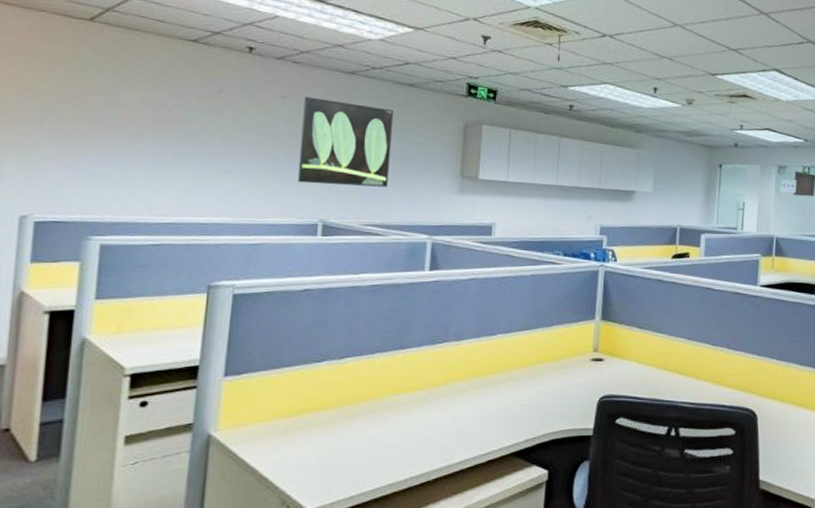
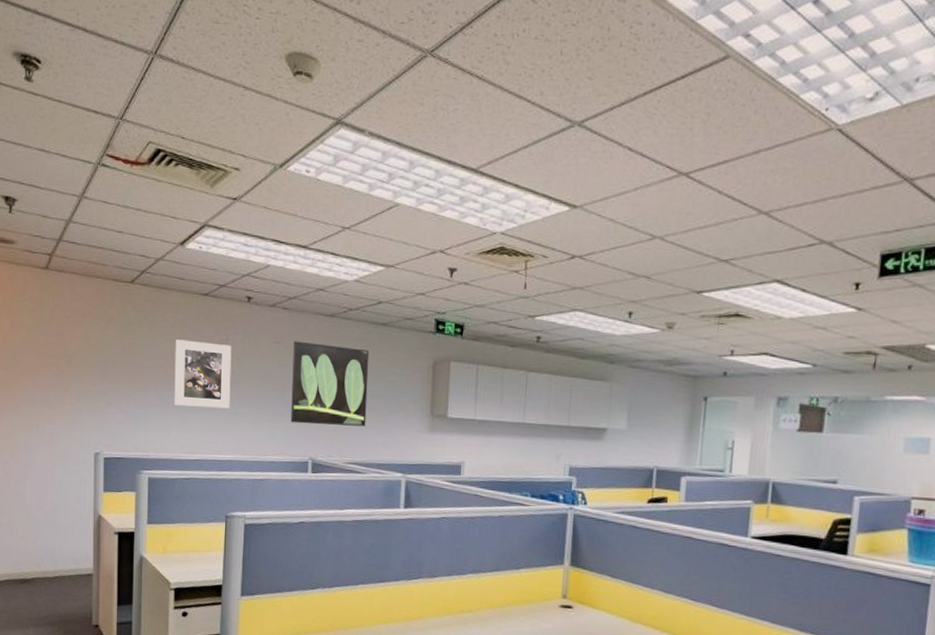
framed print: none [142,87,226,166] -> present [174,339,232,409]

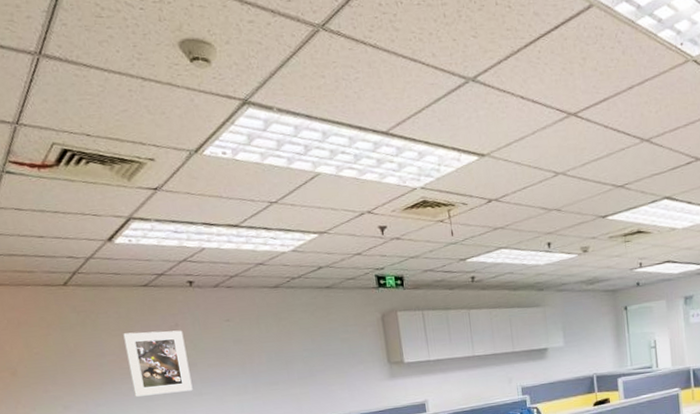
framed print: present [290,341,370,427] -> none [243,313,330,393]

